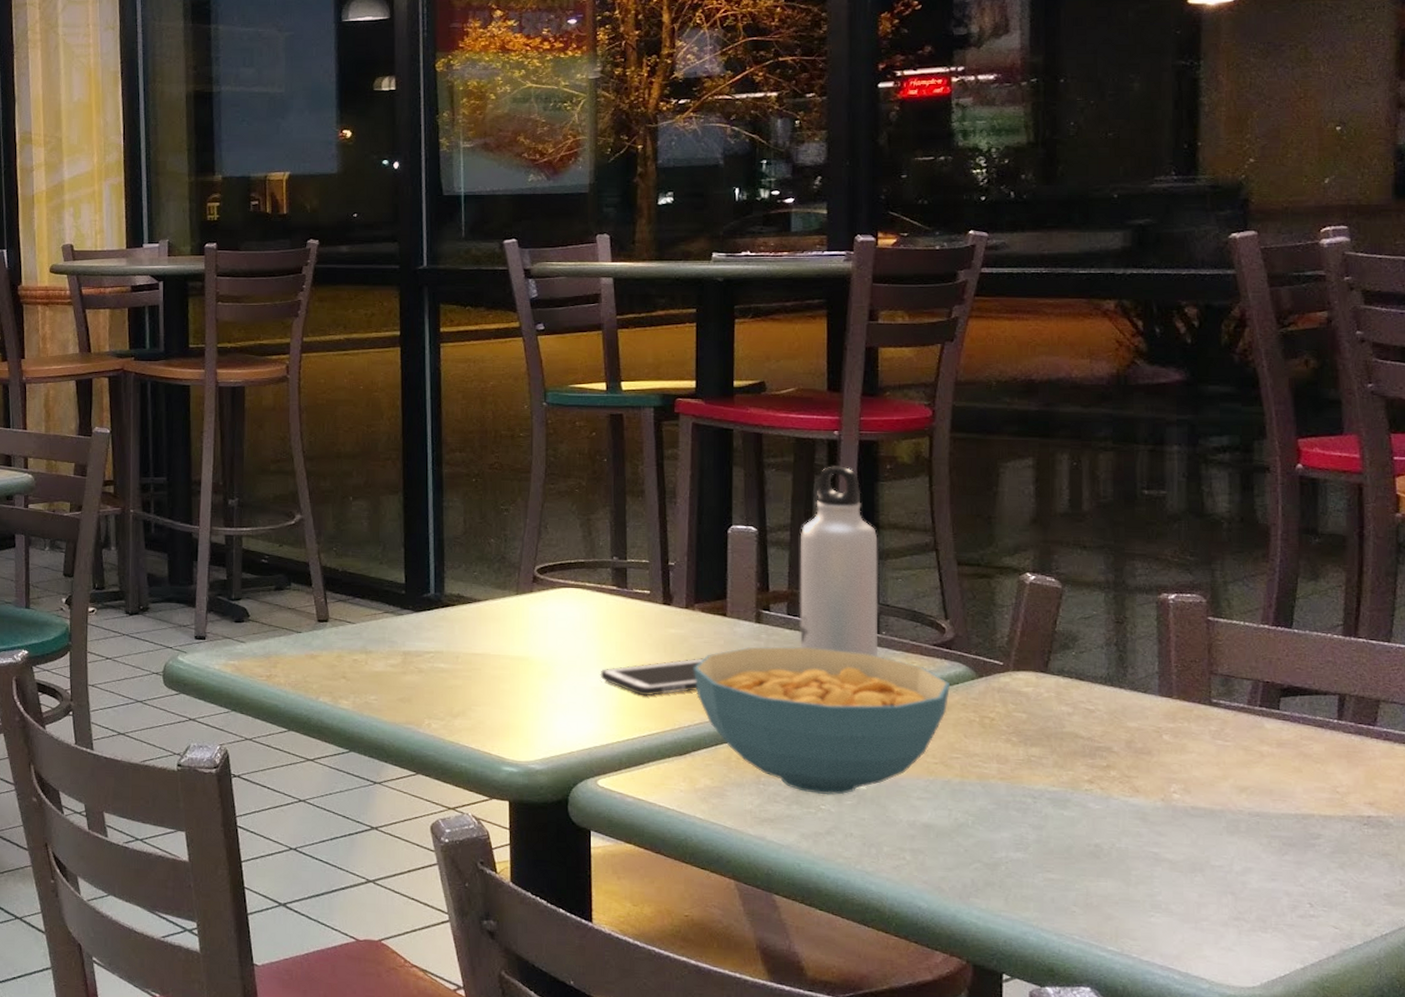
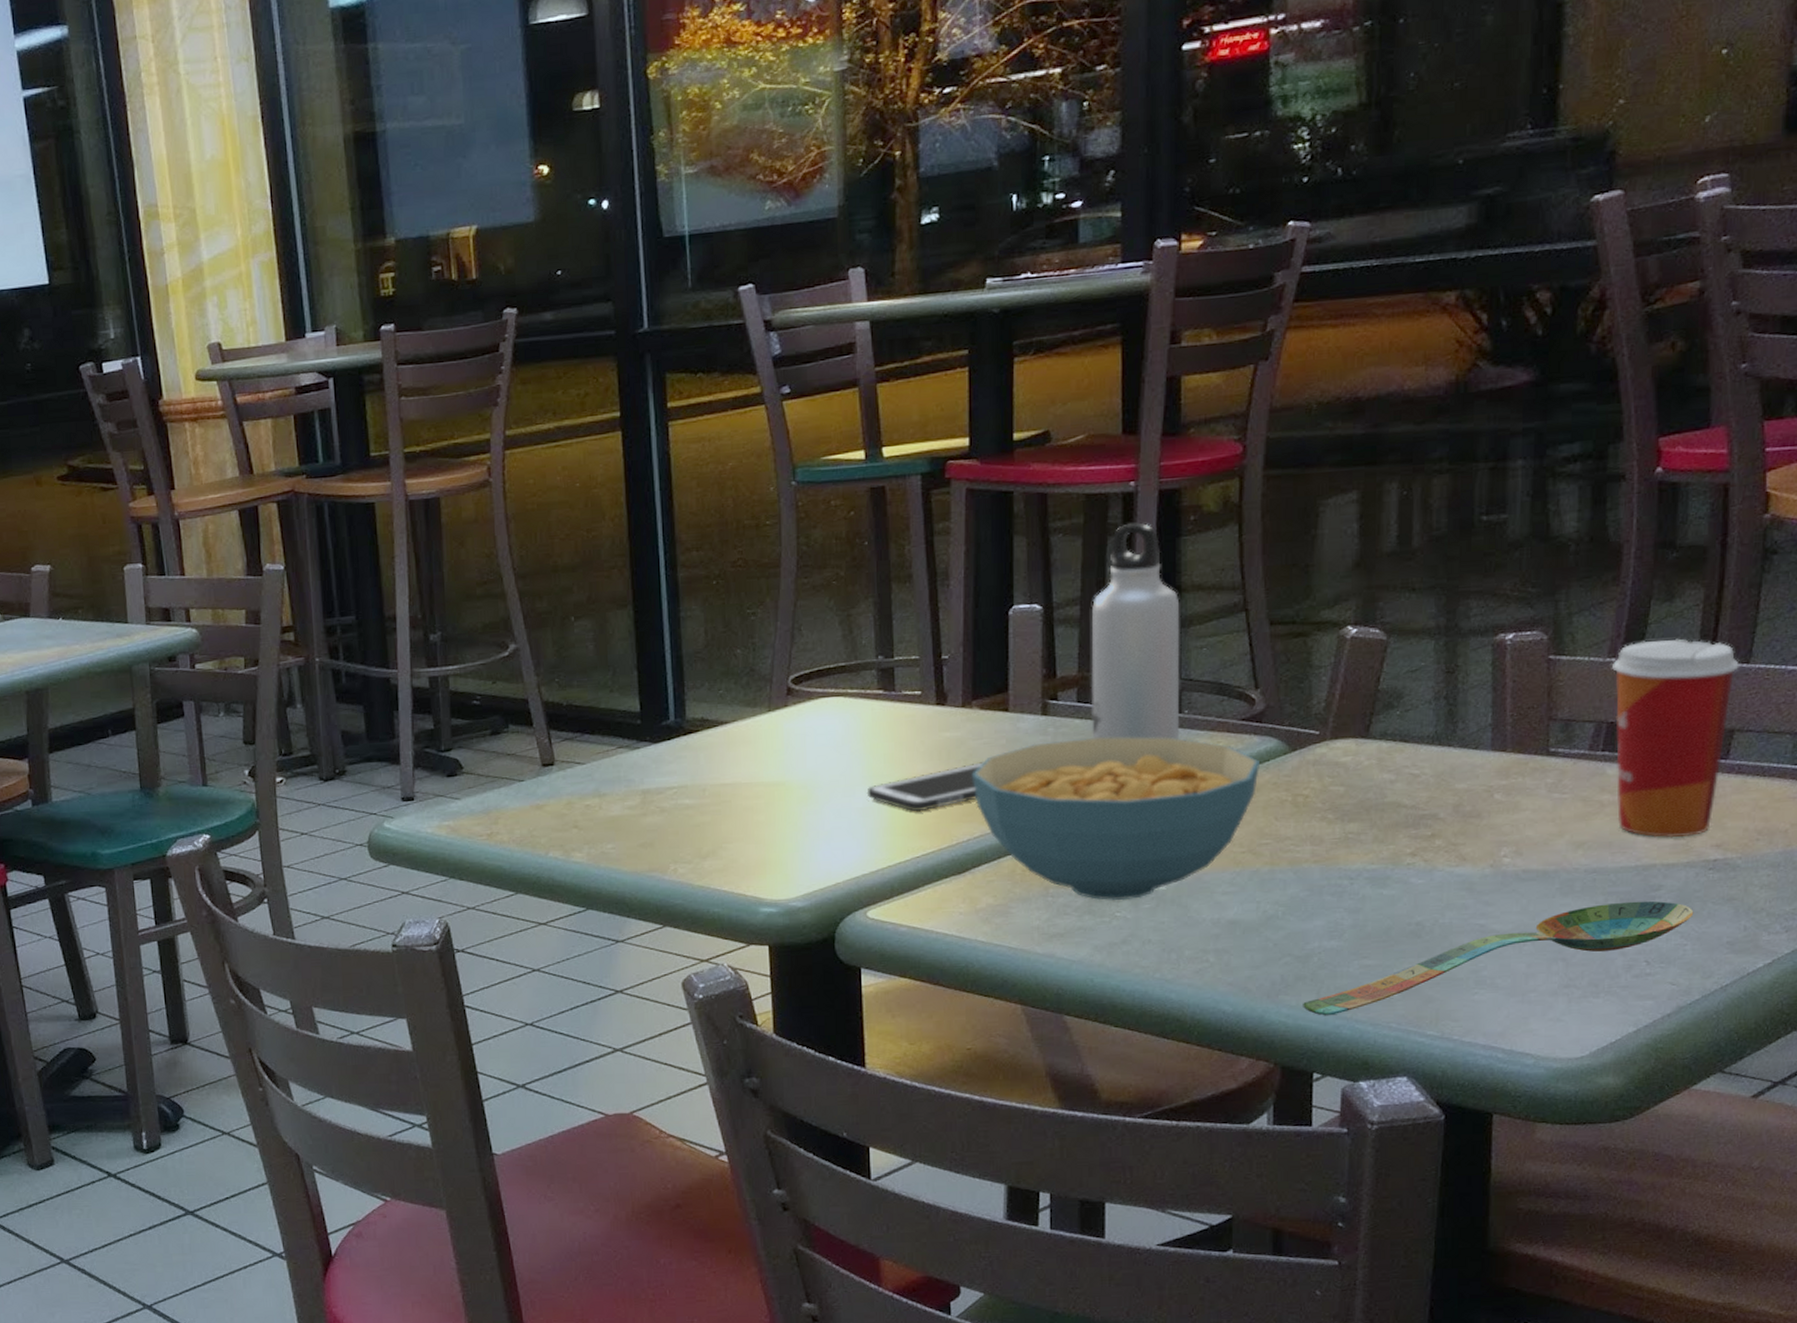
spoon: none [992,846,1352,921] -> present [1303,900,1694,1015]
paper cup: none [1266,612,1383,792] -> present [1612,638,1741,838]

